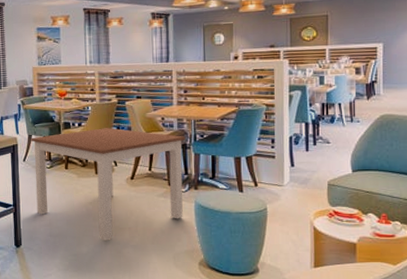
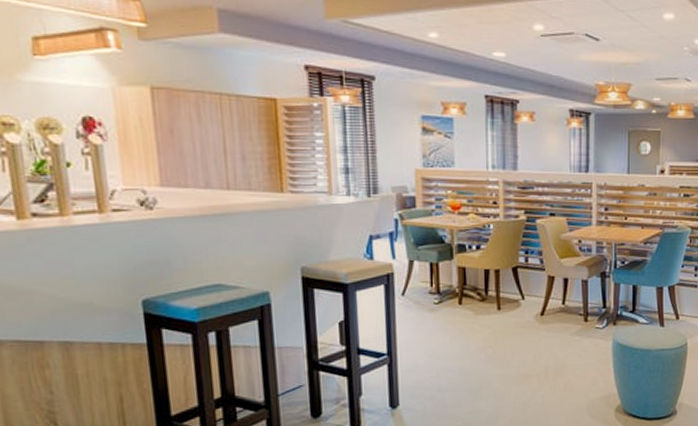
dining table: present [30,128,186,241] -> none [411,252,605,392]

